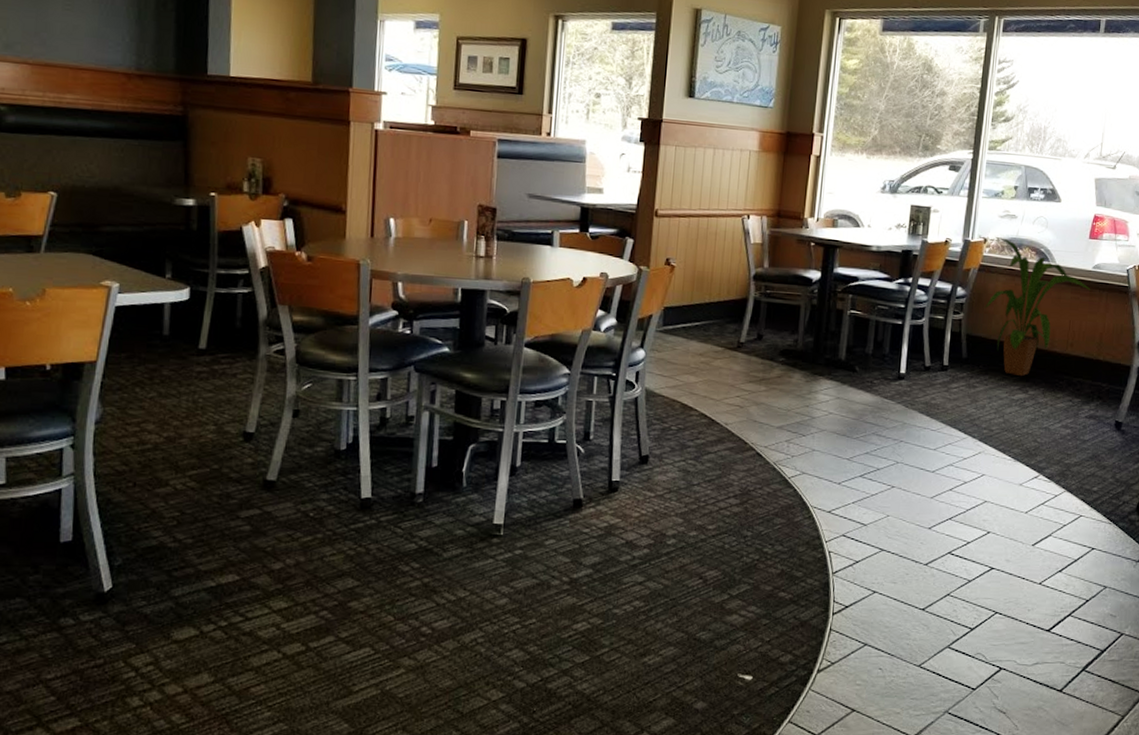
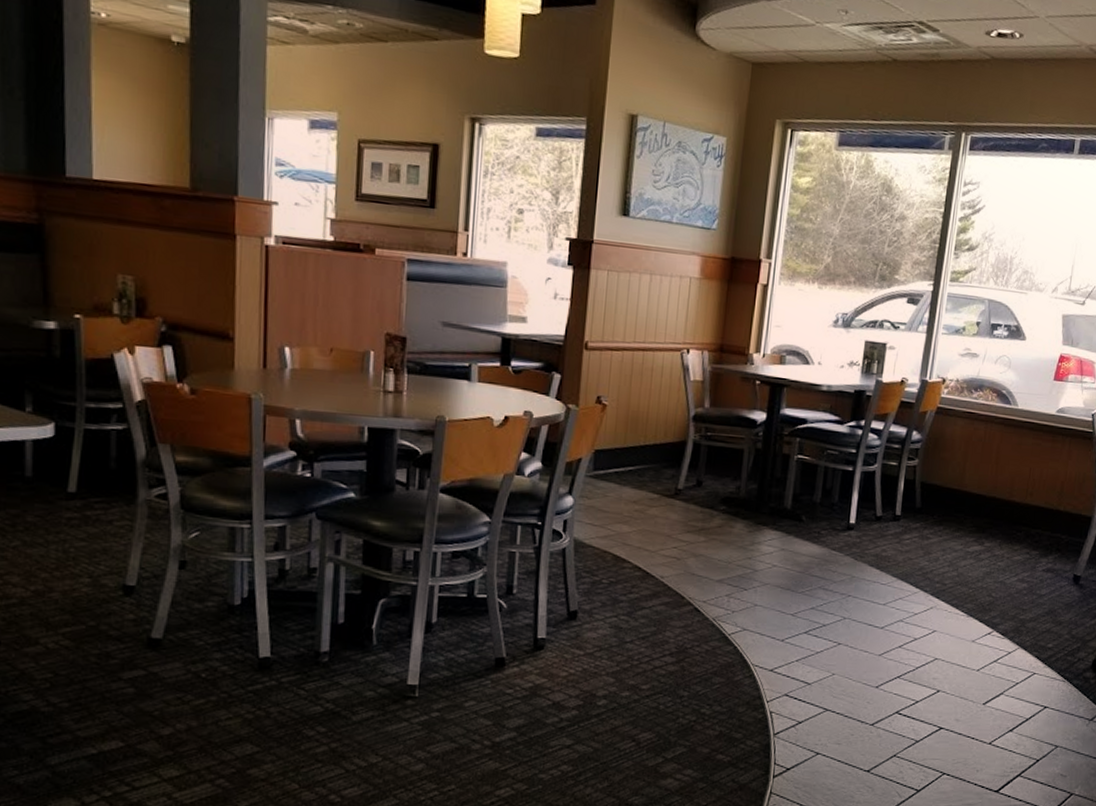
house plant: present [984,237,1091,377] -> none [940,377,1054,528]

